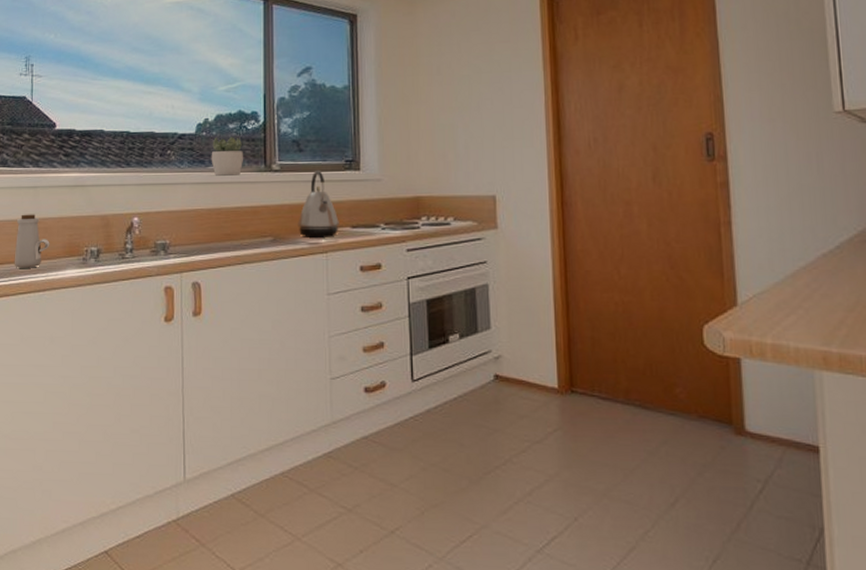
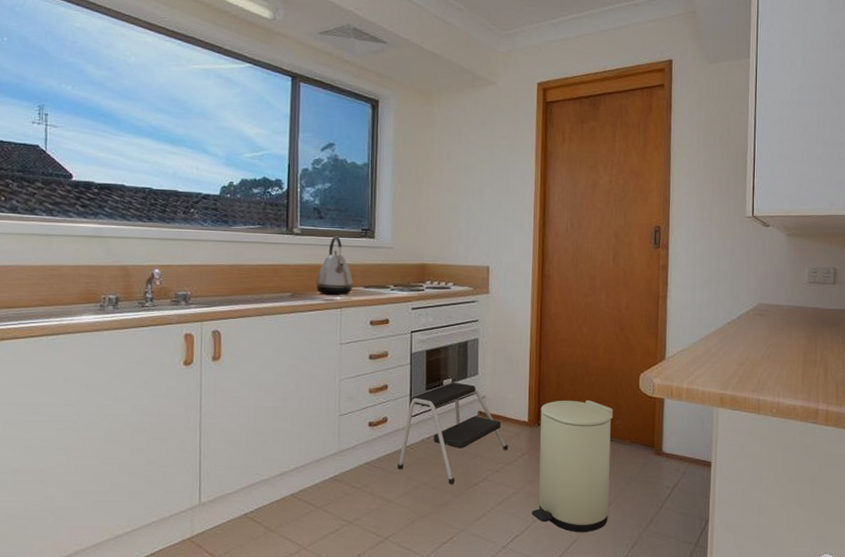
bottle: present [14,214,50,268] -> none [24,260,65,313]
succulent plant: present [211,137,244,176] -> none [234,200,267,236]
step stool: none [400,338,536,466] -> present [397,382,509,484]
pedal bin: none [571,360,677,537] -> present [531,400,614,532]

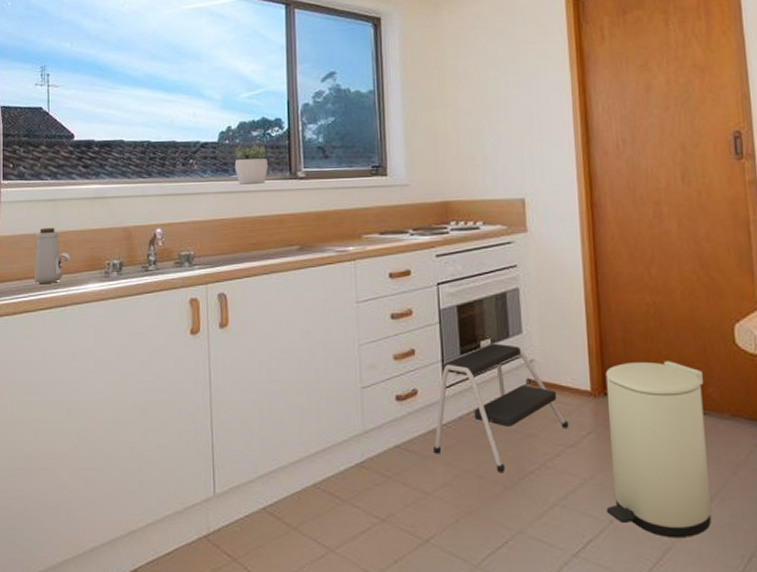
bottle: none [24,260,65,313] -> present [33,227,71,283]
succulent plant: none [234,200,267,236] -> present [234,144,269,185]
kettle: present [315,235,354,295] -> none [325,176,367,245]

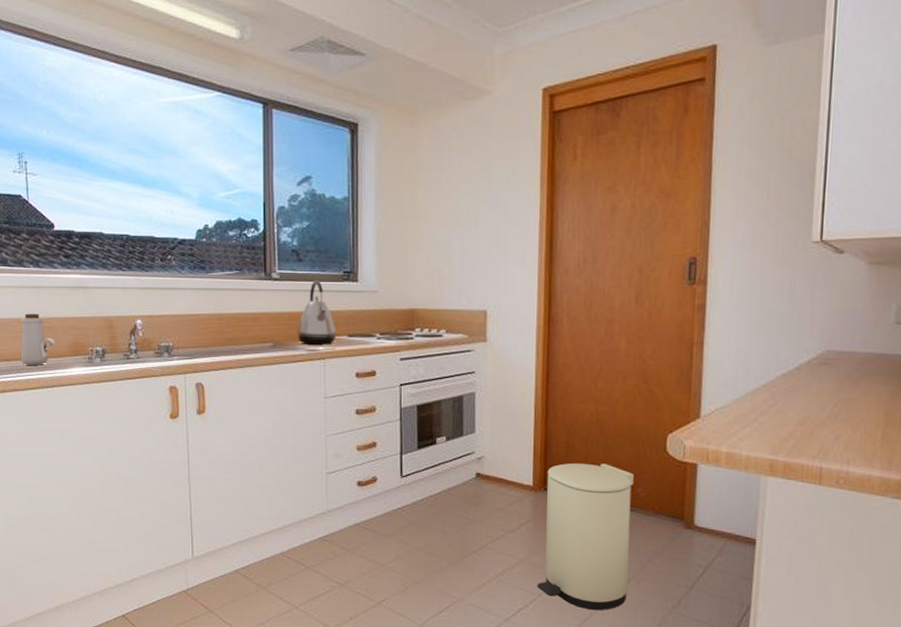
succulent plant: present [234,144,269,185] -> none [211,244,244,282]
kettle: none [325,176,367,245] -> present [297,279,337,345]
step stool: present [433,343,569,472] -> none [389,440,511,550]

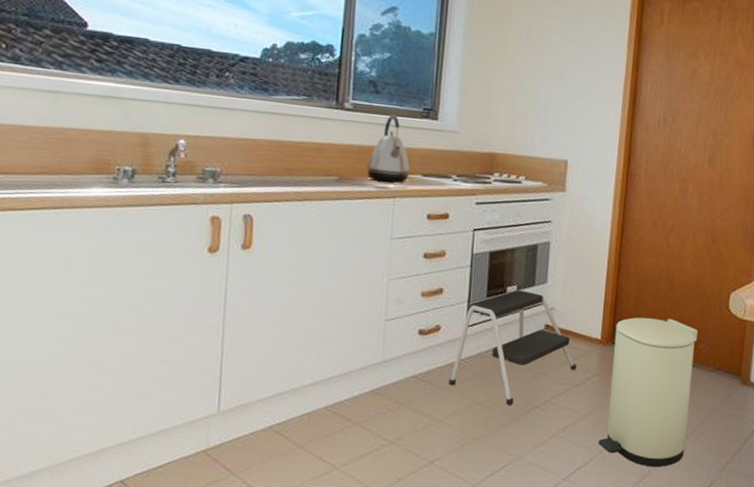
bottle: present [20,313,55,365] -> none [23,120,72,182]
step stool: none [389,440,511,550] -> present [449,289,577,405]

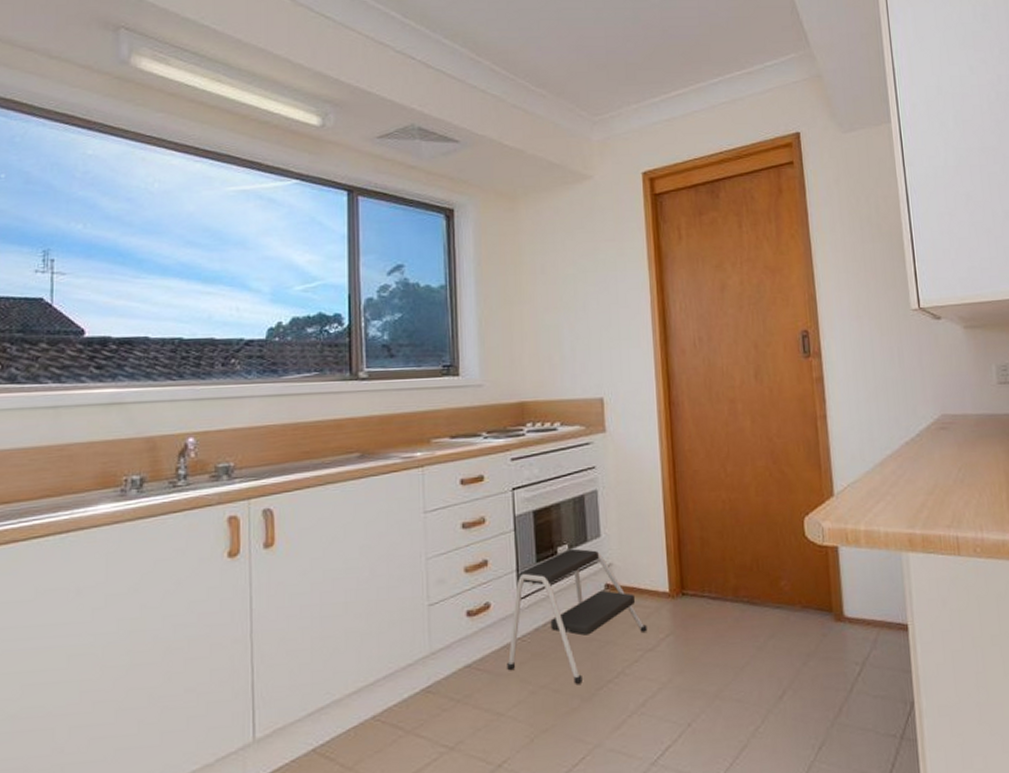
kettle: present [366,114,411,183] -> none [389,376,437,451]
pedal bin: present [598,317,698,467] -> none [683,557,785,735]

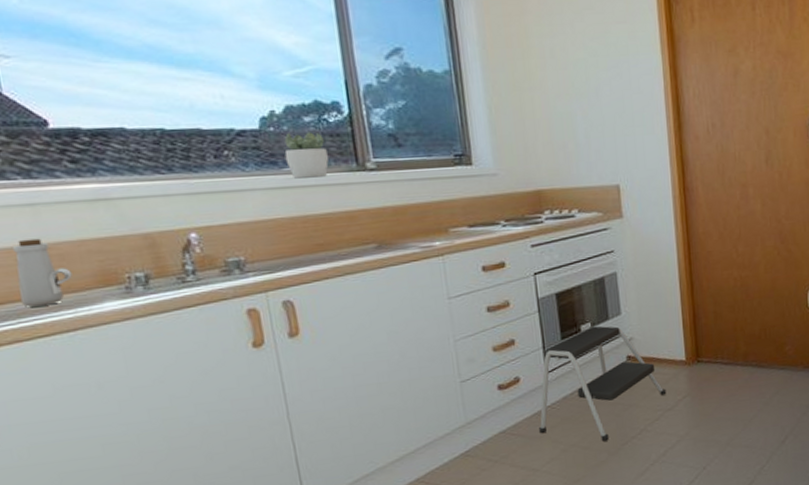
bottle: none [25,439,76,507] -> present [11,238,72,307]
succulent plant: none [285,342,326,387] -> present [284,132,329,179]

